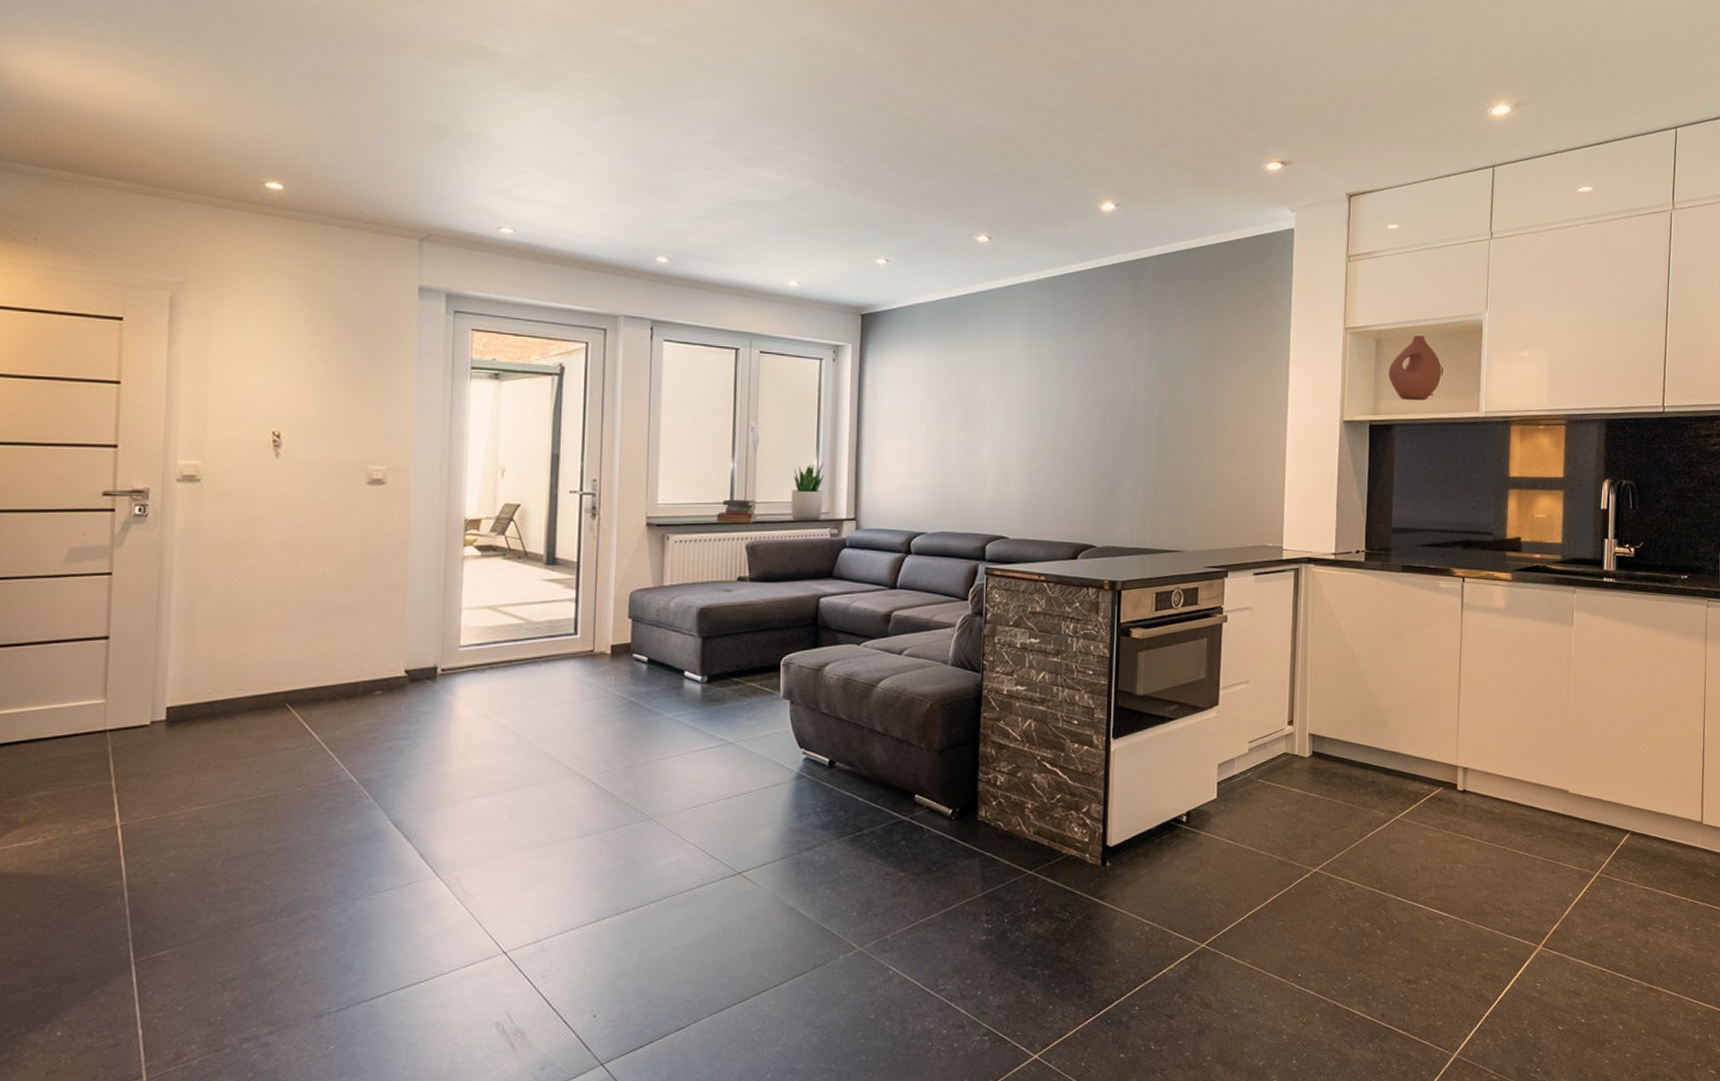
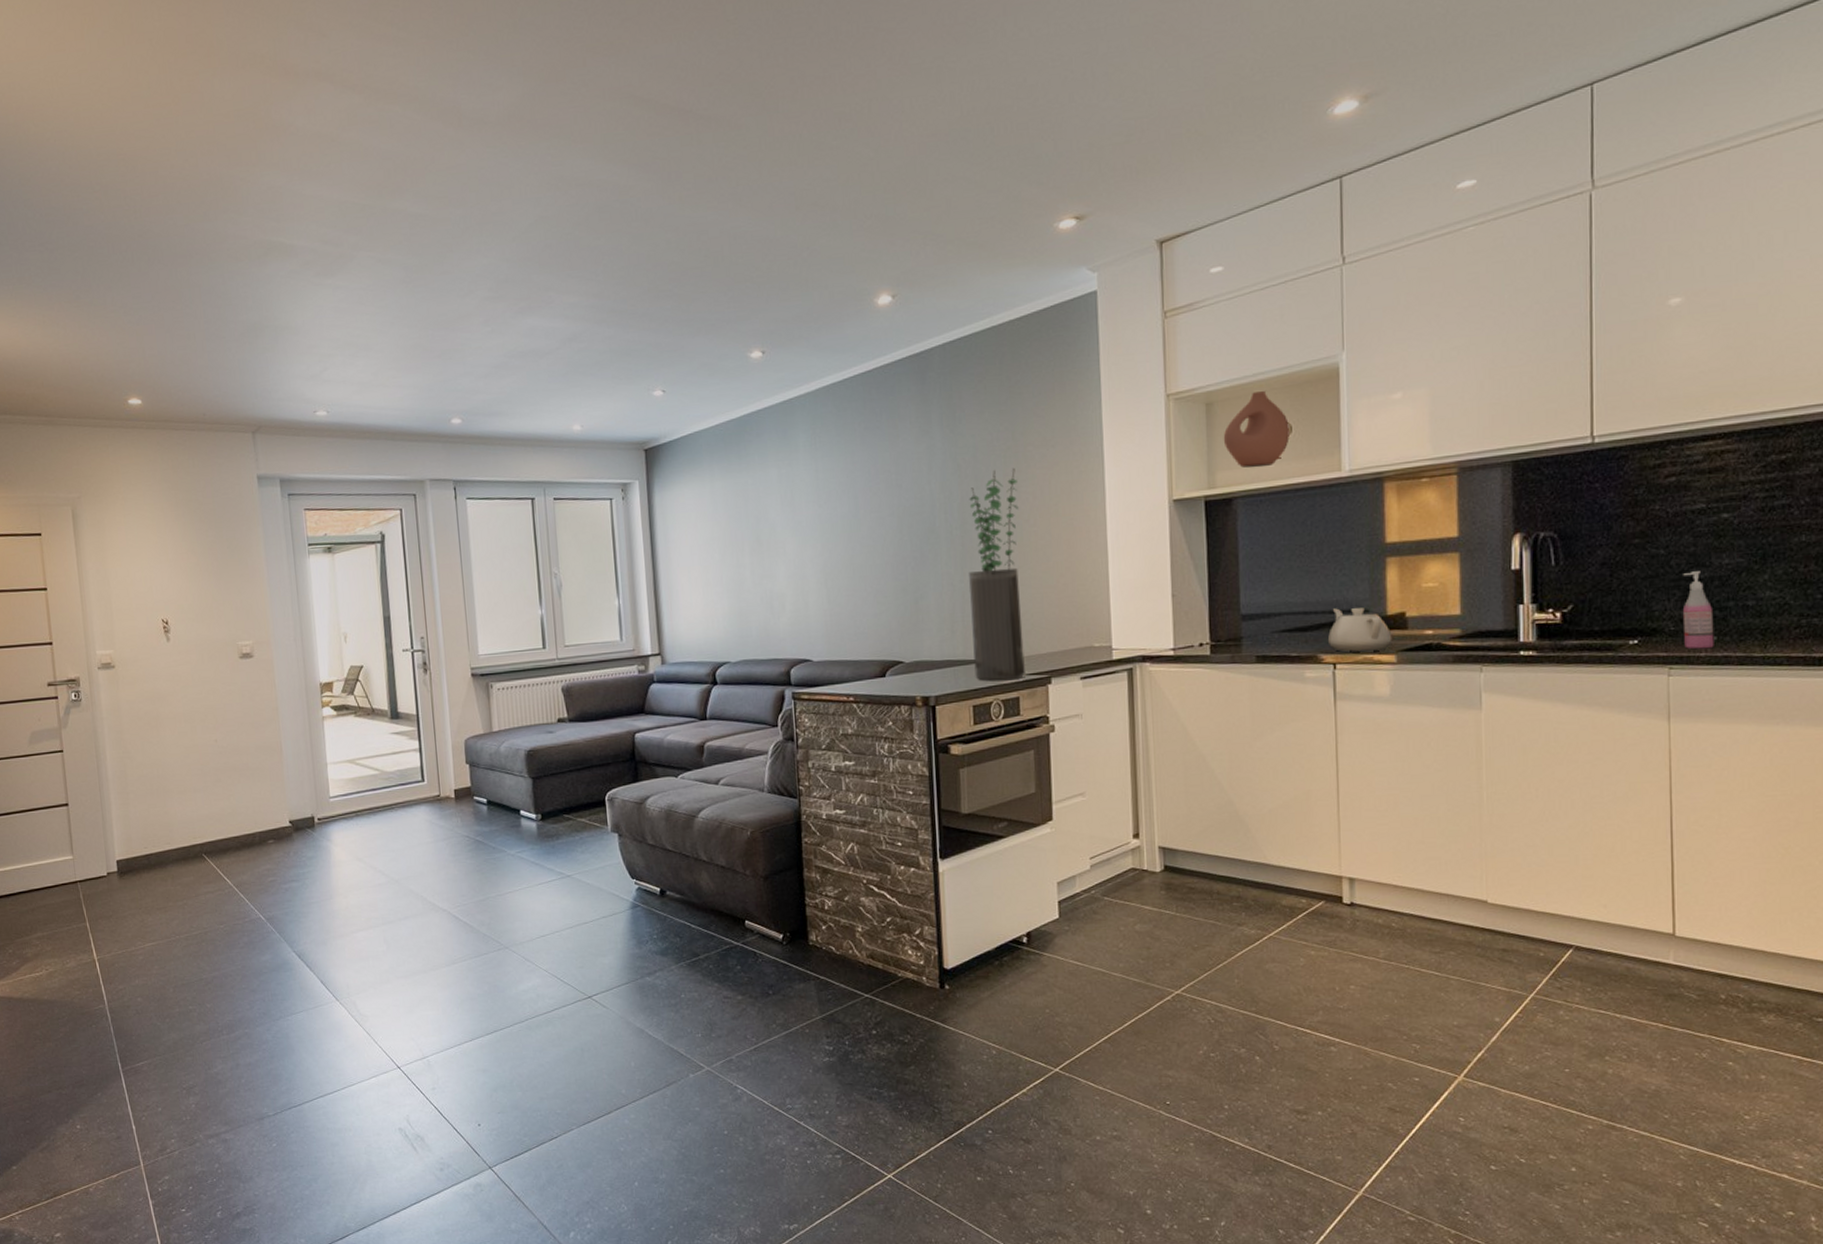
books: present [717,499,757,523] -> none [532,643,569,668]
planter: present [791,462,824,521] -> none [597,601,628,661]
vase: none [1160,375,1213,571] -> present [968,467,1025,682]
teapot: none [1459,529,1509,569] -> present [1327,607,1393,652]

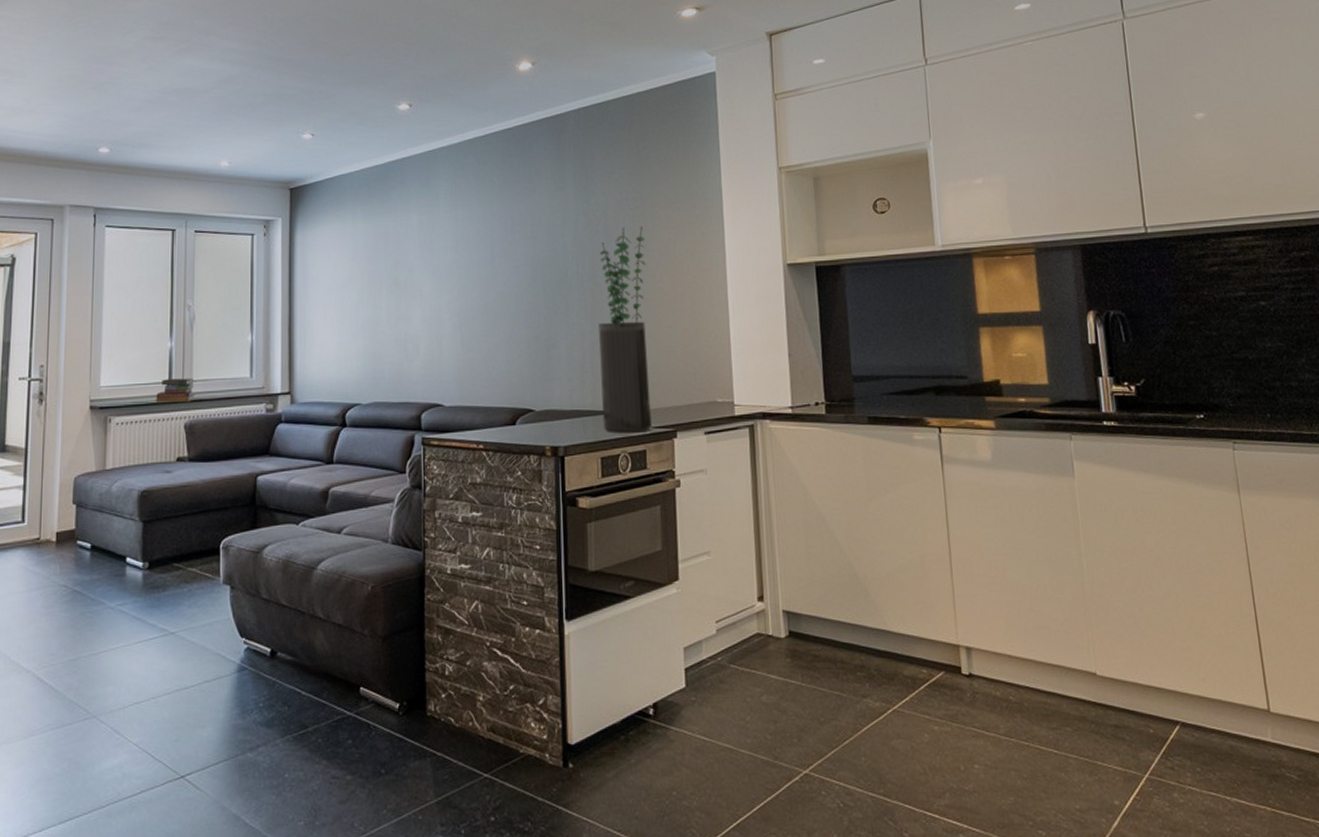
books: none [532,643,569,668] -> present [156,378,194,402]
vase: present [1223,391,1289,469] -> none [830,170,888,239]
teapot: present [1327,607,1393,652] -> none [931,373,990,417]
soap dispenser: present [1682,571,1714,650] -> none [1234,353,1269,426]

